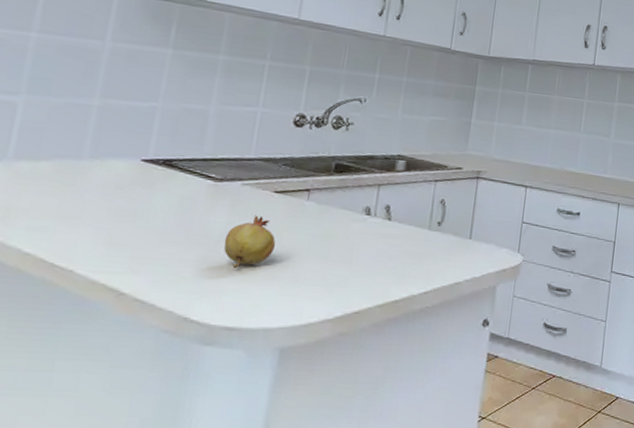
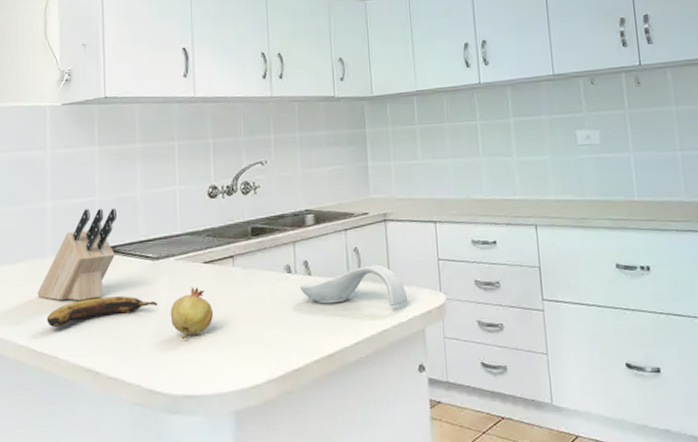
knife block: none [60,114,182,214] -> present [37,208,117,301]
banana: none [67,212,212,239] -> present [46,296,158,328]
spoon rest: none [376,218,486,262] -> present [299,264,408,307]

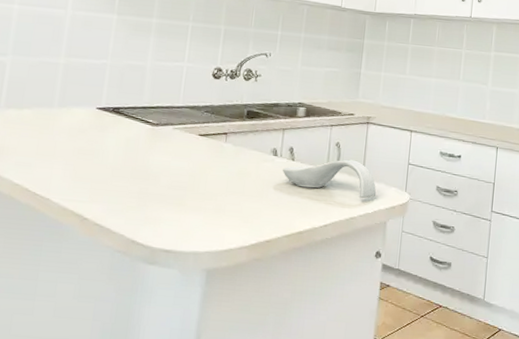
knife block: present [37,208,117,301] -> none [39,70,125,153]
banana: present [46,296,158,328] -> none [44,151,151,173]
fruit: present [170,287,214,339] -> none [160,155,201,200]

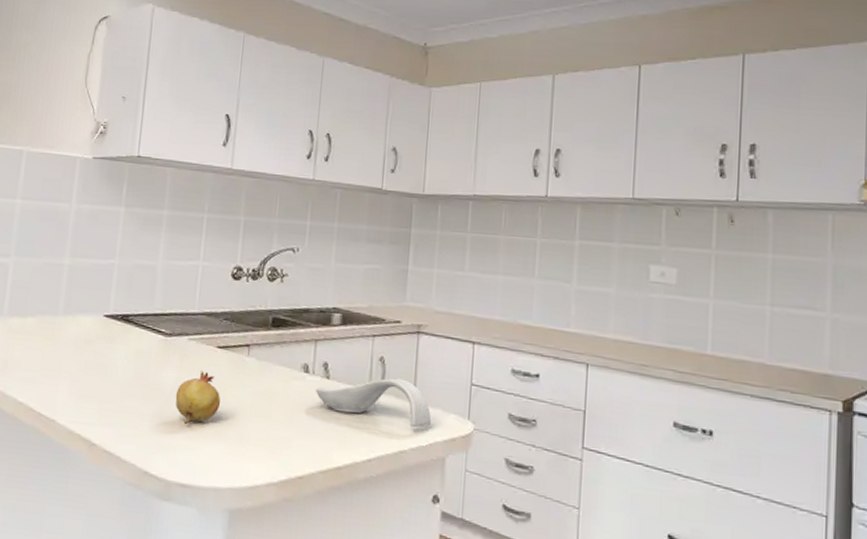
fruit: none [160,155,201,200] -> present [175,371,221,424]

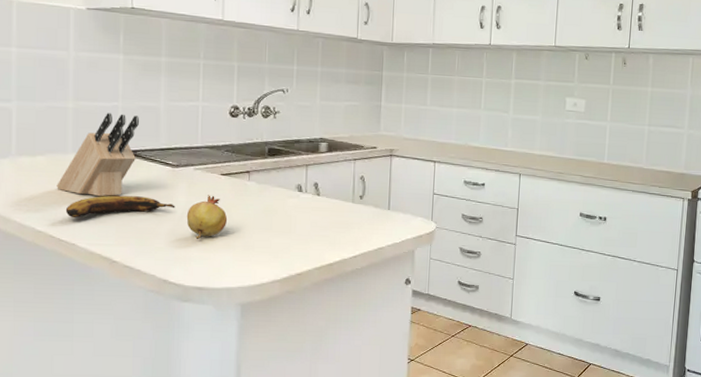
knife block: none [43,271,135,367] -> present [57,113,139,197]
banana: none [49,365,165,391] -> present [65,195,175,219]
spoon rest: present [315,378,432,428] -> none [308,192,403,230]

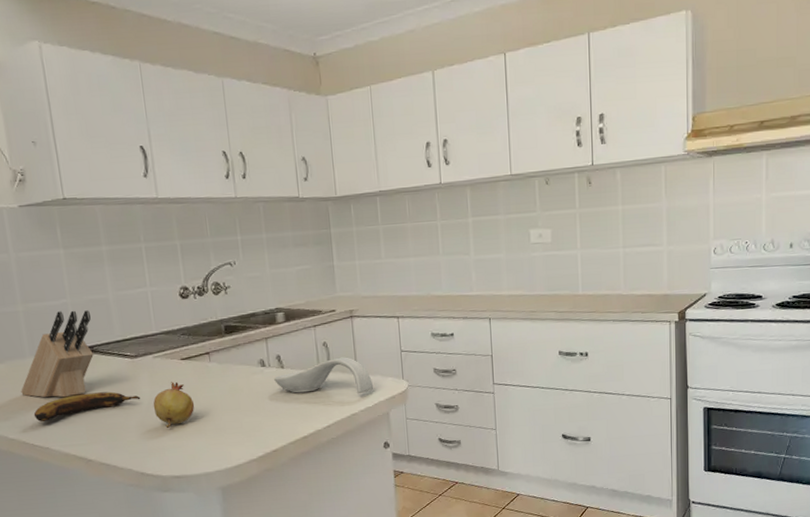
spoon rest: none [308,192,403,230] -> present [273,357,374,394]

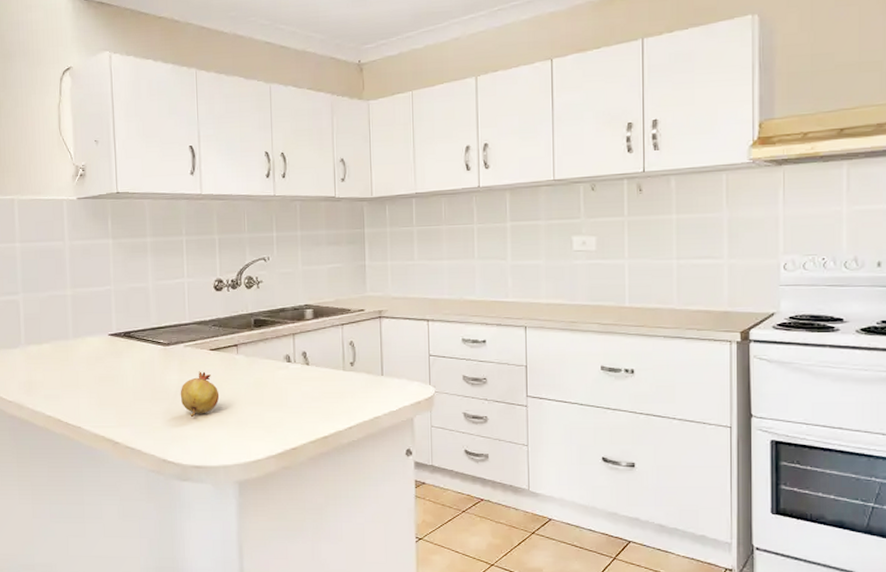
knife block: present [21,310,94,398] -> none [61,297,130,380]
banana: present [33,391,141,422] -> none [70,377,169,402]
spoon rest: present [273,357,374,394] -> none [297,357,399,397]

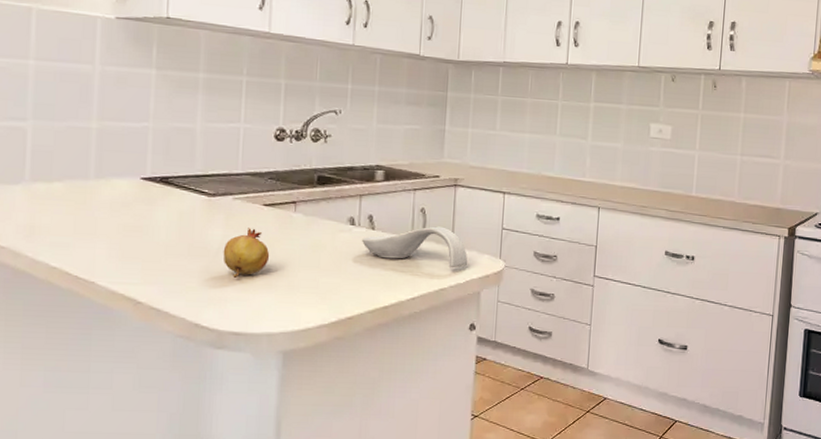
spoon rest: none [297,357,399,397] -> present [361,226,468,268]

